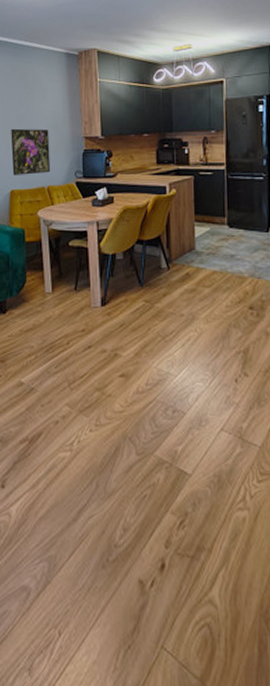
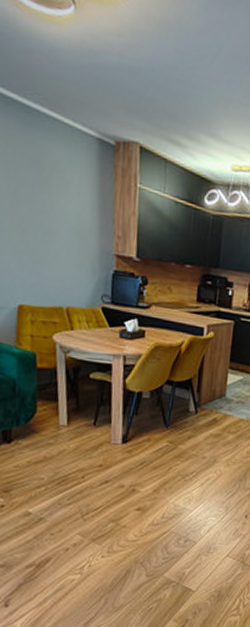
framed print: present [11,128,51,175] -> none [19,225,72,291]

